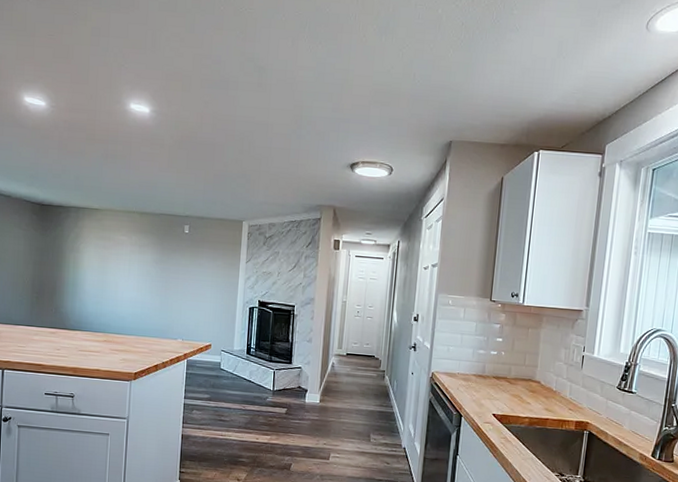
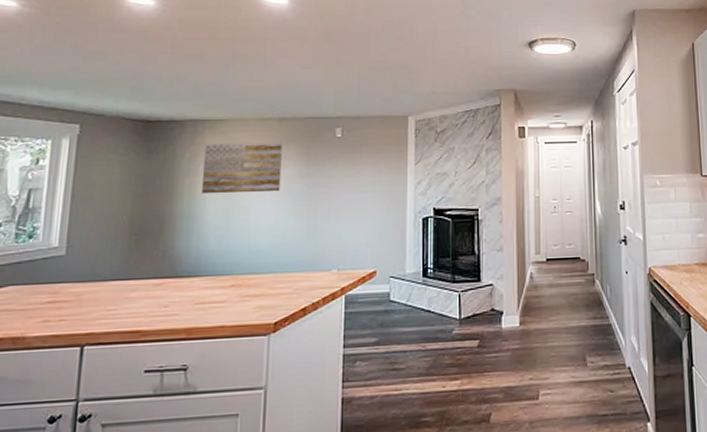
wall art: none [82,228,143,273] -> present [201,142,282,194]

